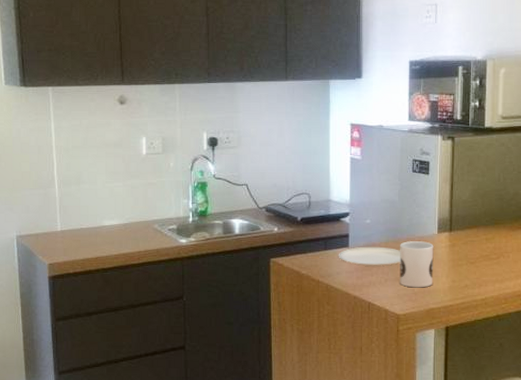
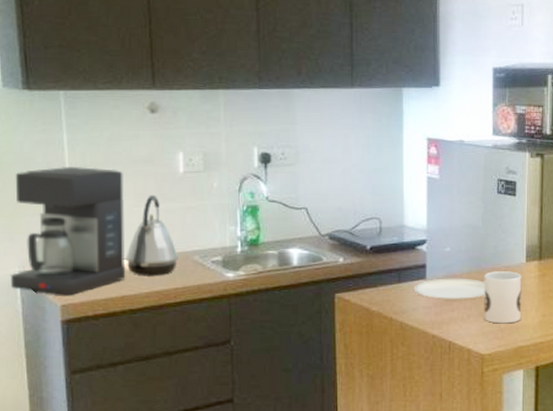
coffee maker: none [9,150,99,255] -> present [10,167,126,295]
kettle: none [99,173,142,240] -> present [126,194,179,275]

